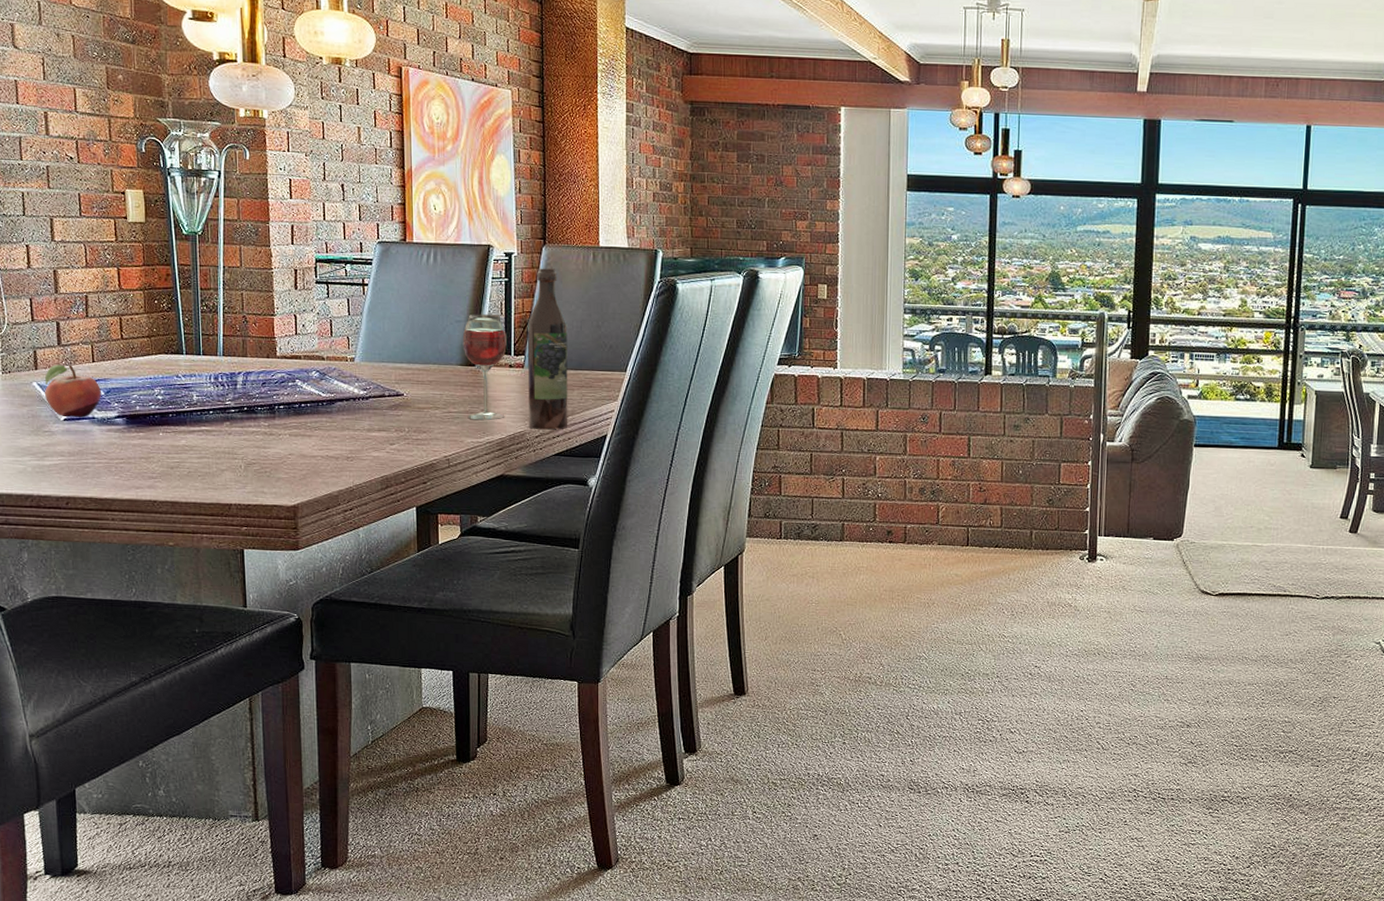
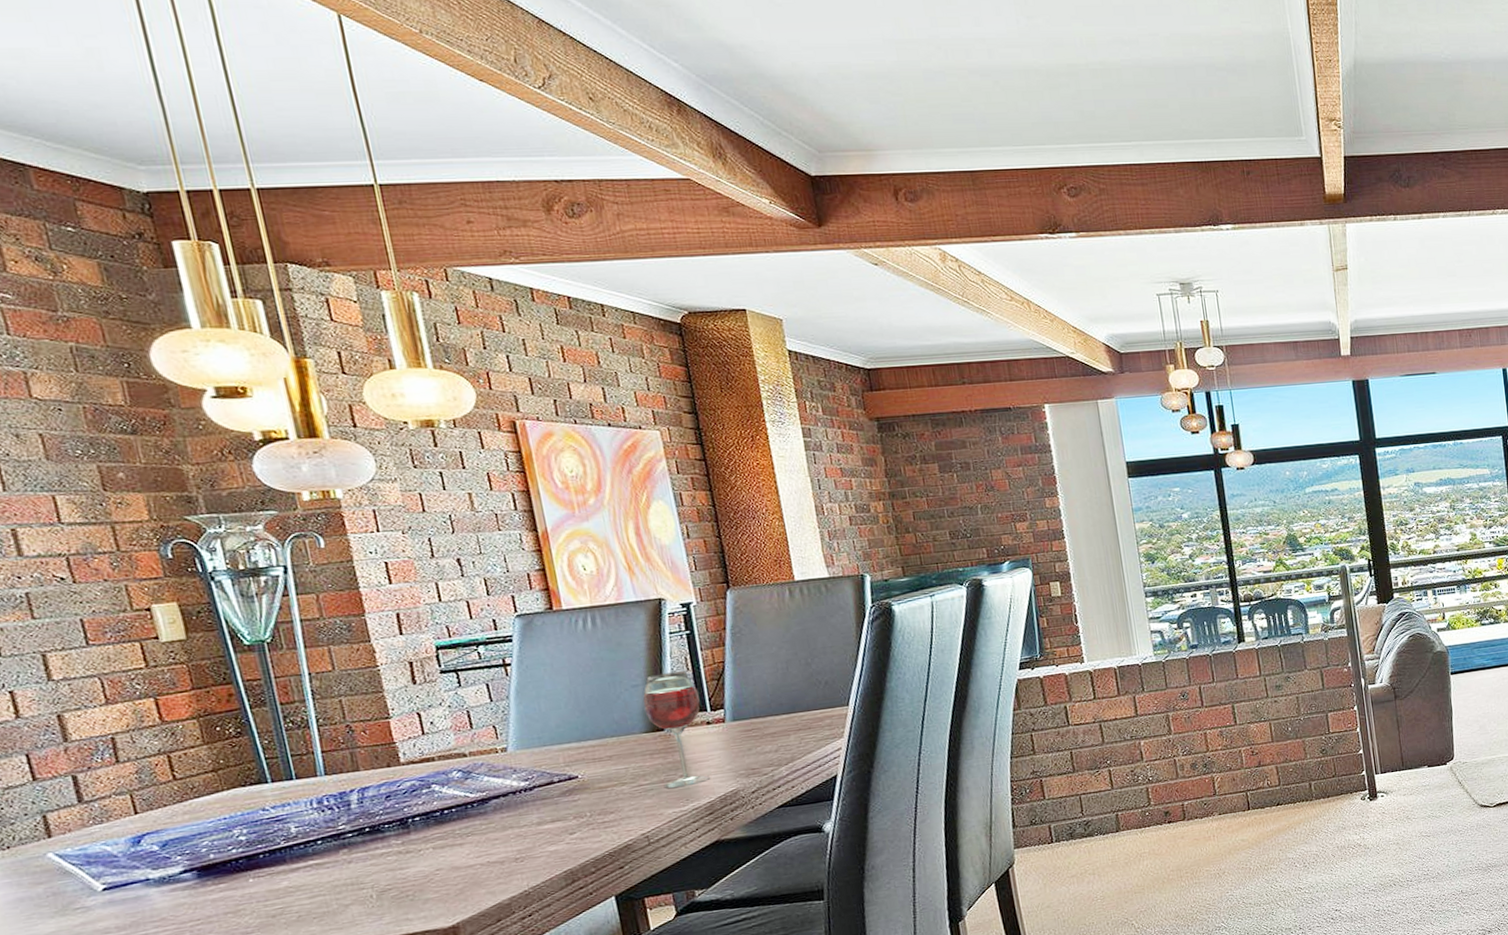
fruit: present [44,364,102,418] -> none [65,822,156,887]
wine bottle: present [527,268,568,430] -> none [721,612,789,785]

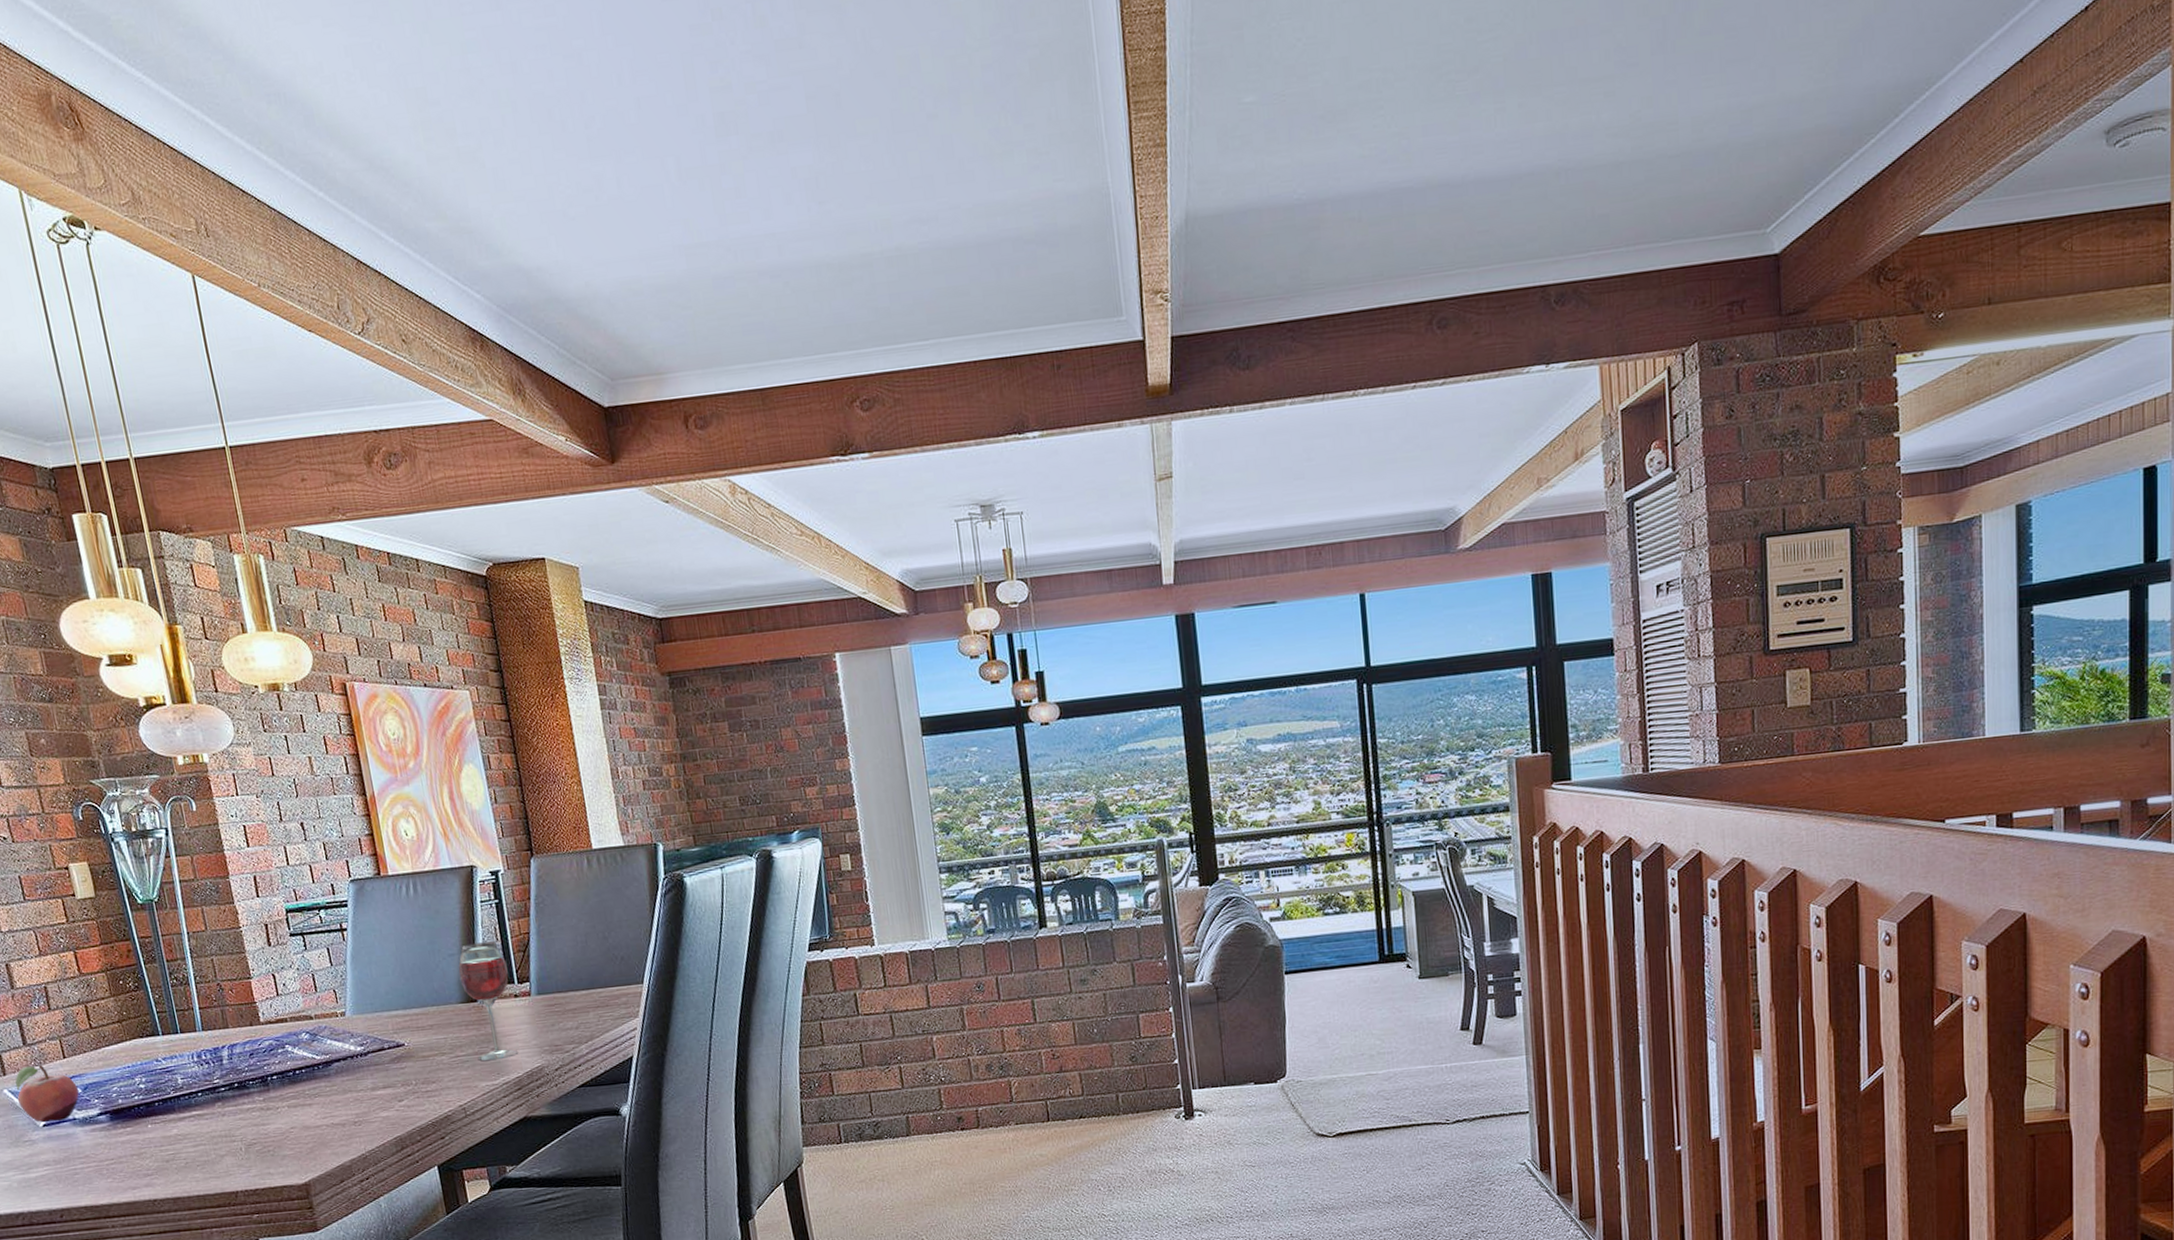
fruit: none [65,822,156,887] -> present [15,1064,79,1123]

